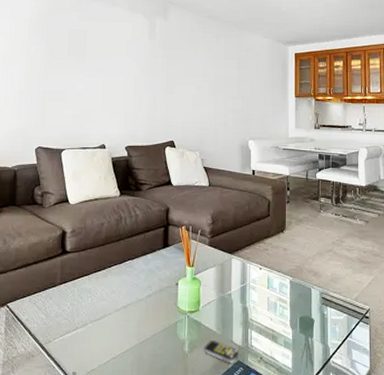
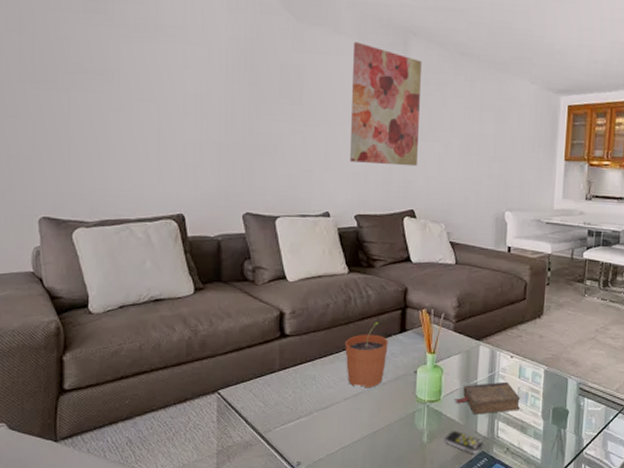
plant pot: none [116,239,153,300] -> present [345,322,389,389]
wall art: none [122,11,178,105] -> present [350,42,421,167]
book: none [211,292,270,324] -> present [454,381,520,415]

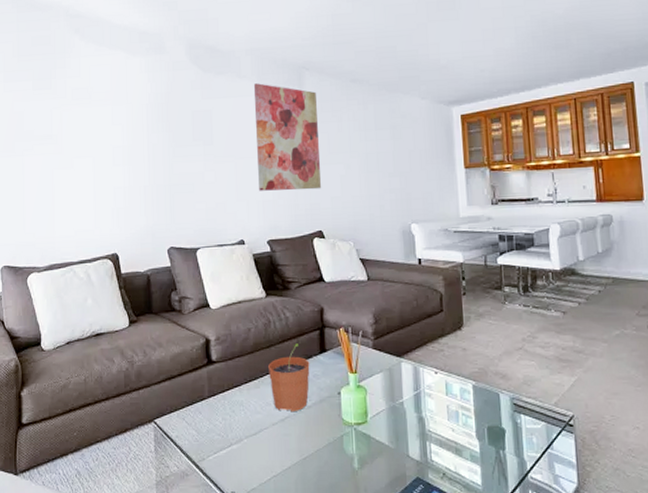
remote control: present [444,430,483,454] -> none [375,454,417,481]
book: present [454,381,520,415] -> none [381,399,451,437]

